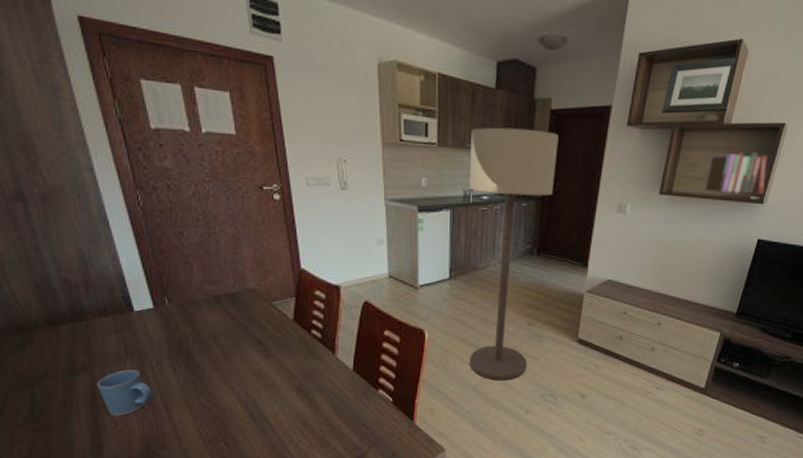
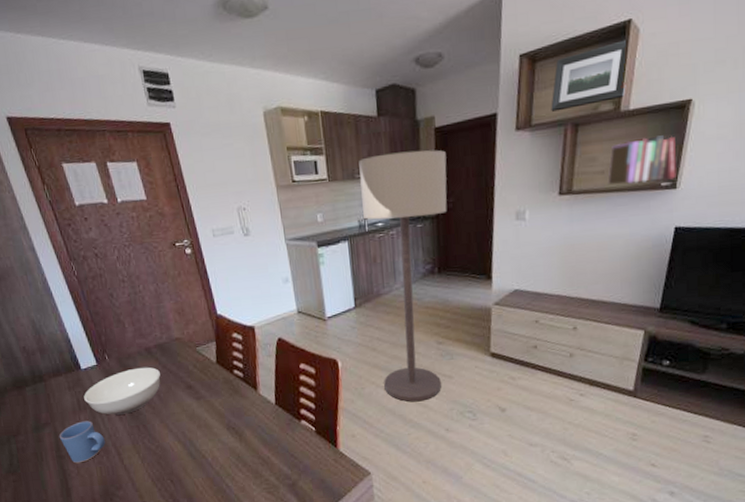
bowl: none [133,316,227,366] -> present [84,367,161,415]

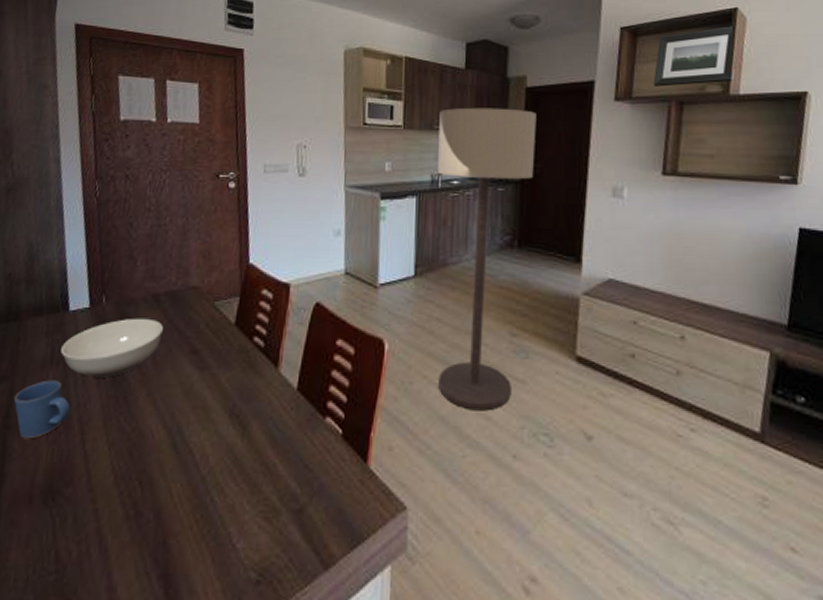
books: present [608,135,676,185] -> none [718,125,797,175]

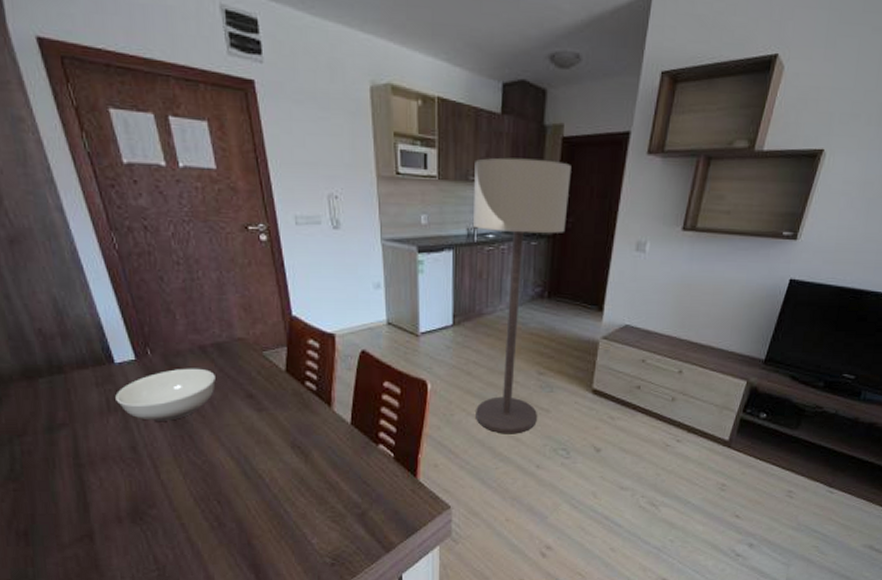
mug: present [13,380,71,439] -> none [79,425,139,474]
picture frame: present [653,26,735,87] -> none [686,75,769,140]

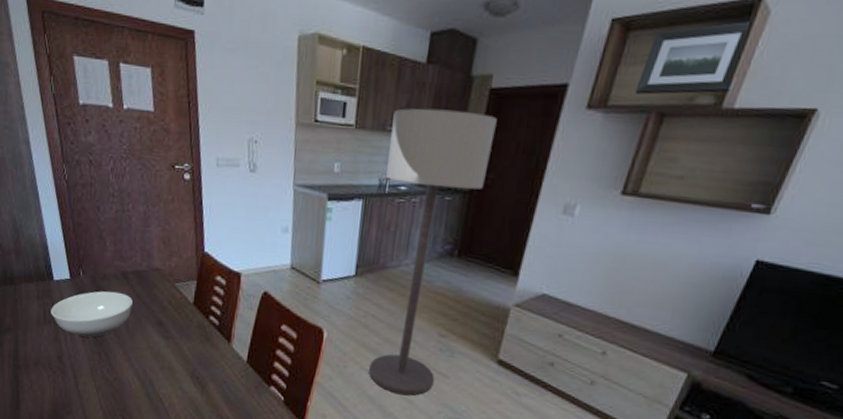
picture frame: none [686,75,769,140] -> present [635,21,750,95]

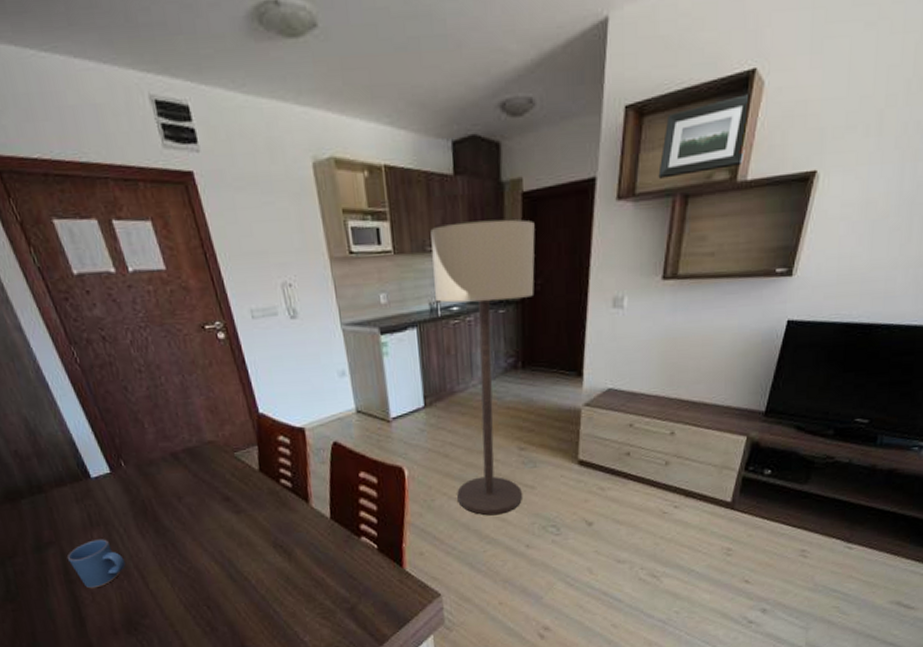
mug: none [19,334,64,378] -> present [67,539,126,589]
bowl: present [51,291,133,338] -> none [96,475,192,532]

